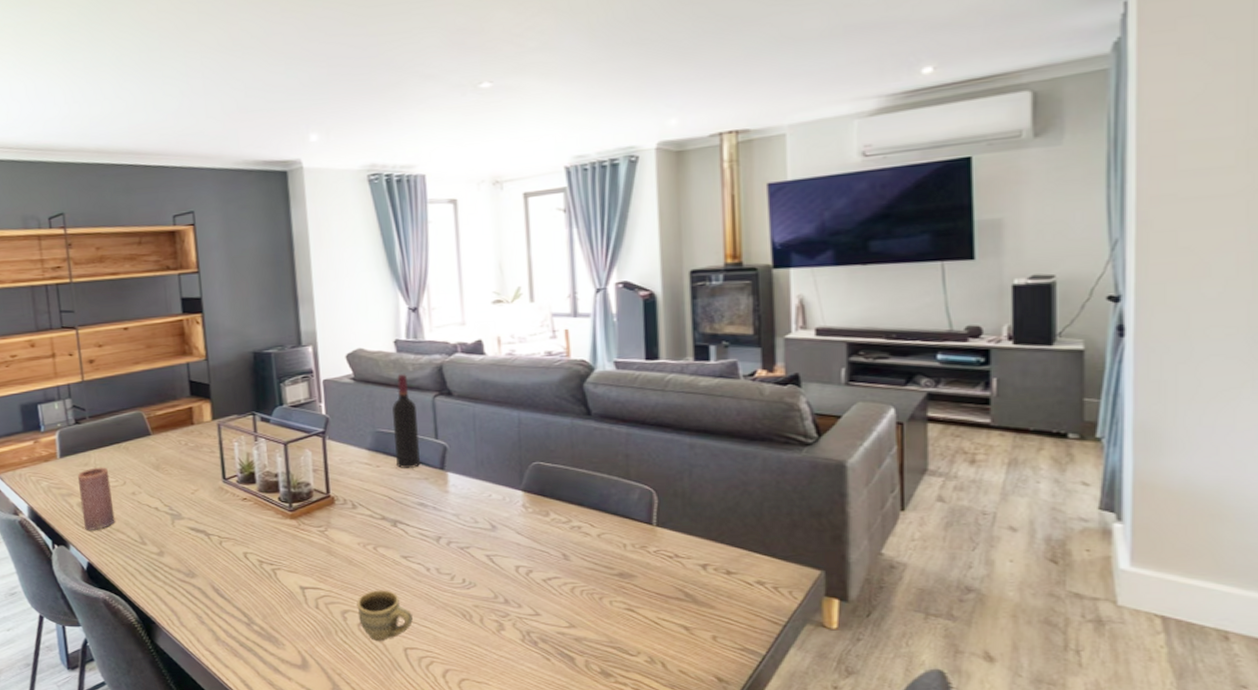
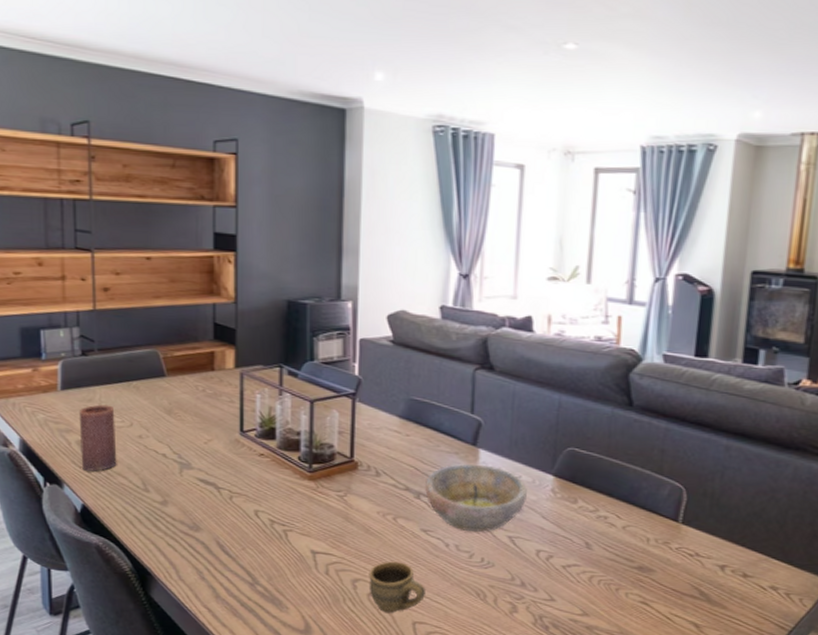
wine bottle: present [392,374,420,469] -> none [427,342,456,442]
bowl: none [399,487,499,553] -> present [424,464,527,532]

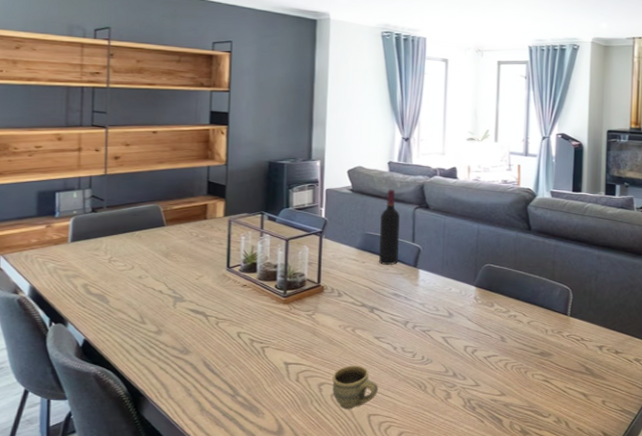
candle: present [78,404,117,472] -> none [85,252,119,310]
bowl: present [424,464,527,532] -> none [376,281,456,335]
wine bottle: none [427,342,456,442] -> present [379,189,401,266]

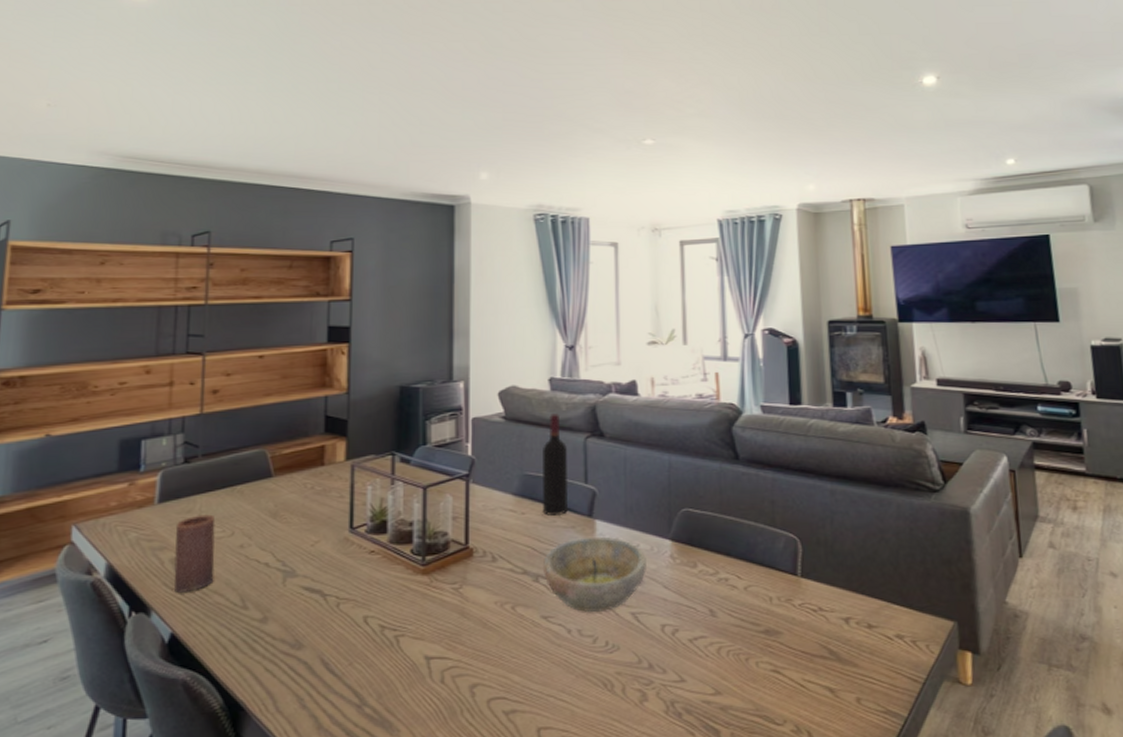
candle: none [85,252,119,310] -> present [174,514,216,593]
cup: present [332,365,378,409] -> none [488,657,549,720]
bowl: none [376,281,456,335] -> present [542,536,646,612]

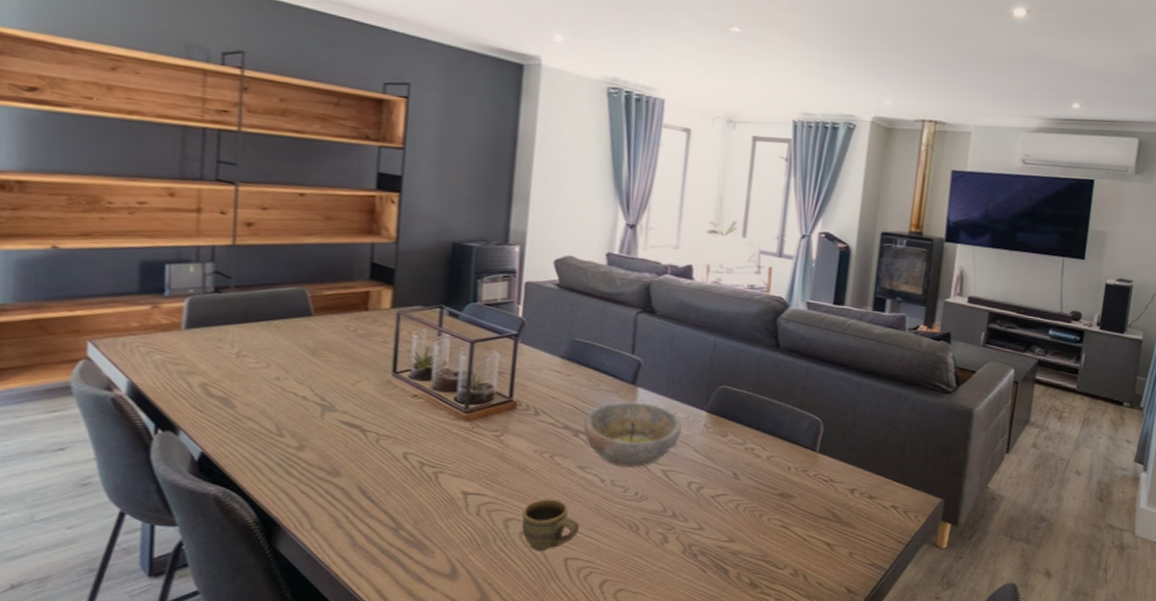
candle: present [174,514,216,593] -> none [203,344,249,416]
cup: none [488,657,549,720] -> present [521,499,579,550]
wine bottle: present [543,413,568,517] -> none [588,287,619,381]

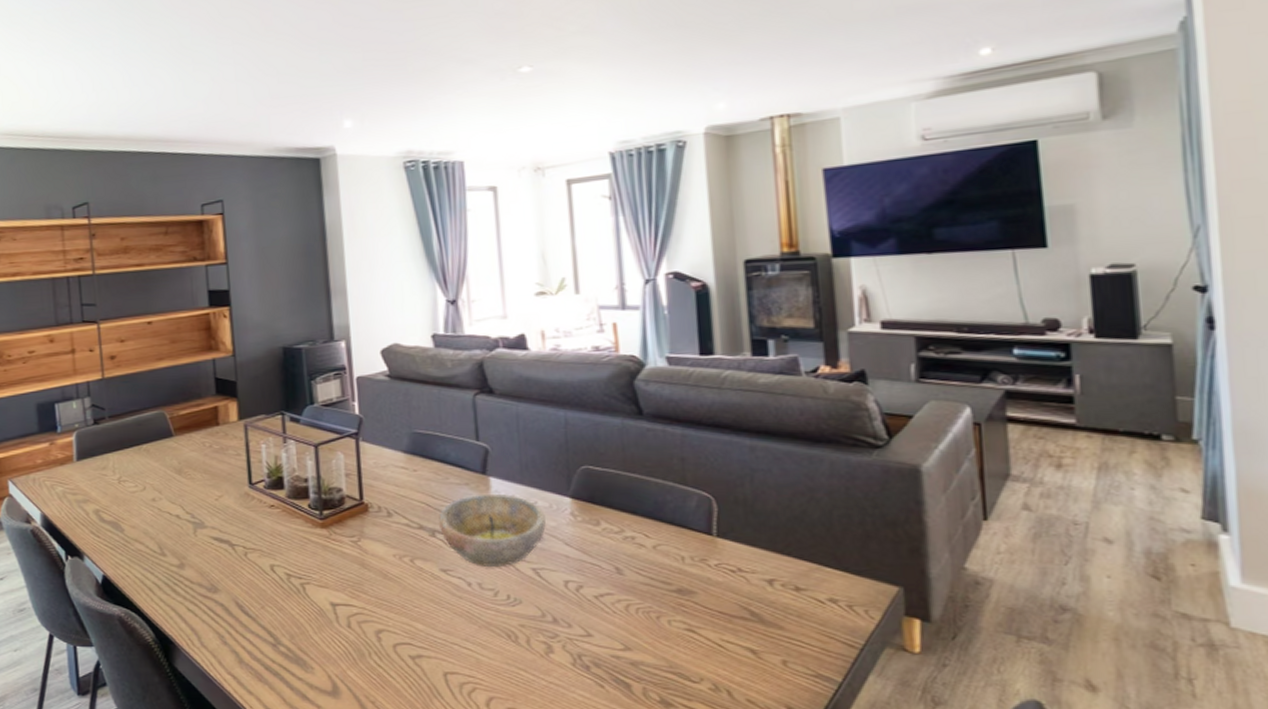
cup: present [521,499,579,550] -> none [392,607,453,664]

